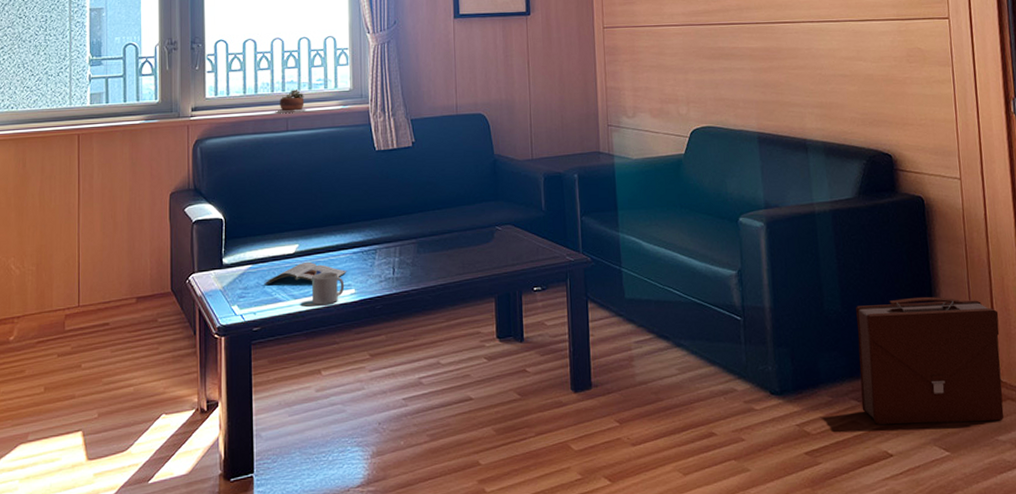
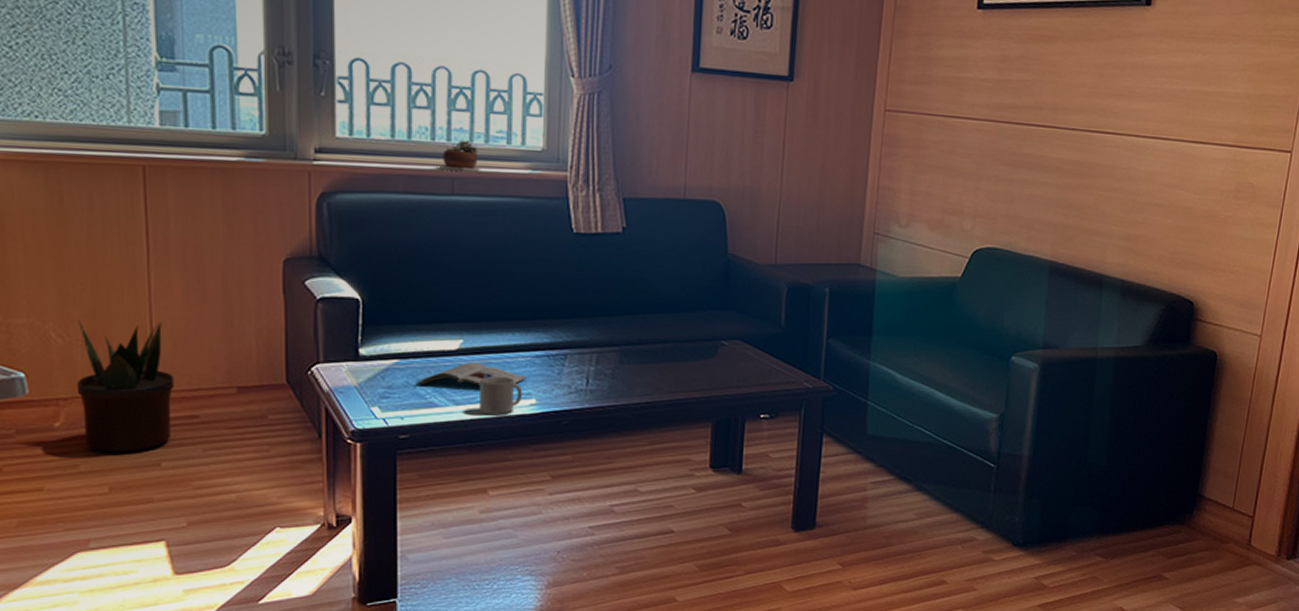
planter: none [26,250,93,359] -> present [76,319,174,453]
briefcase: present [856,296,1004,425] -> none [1105,456,1266,584]

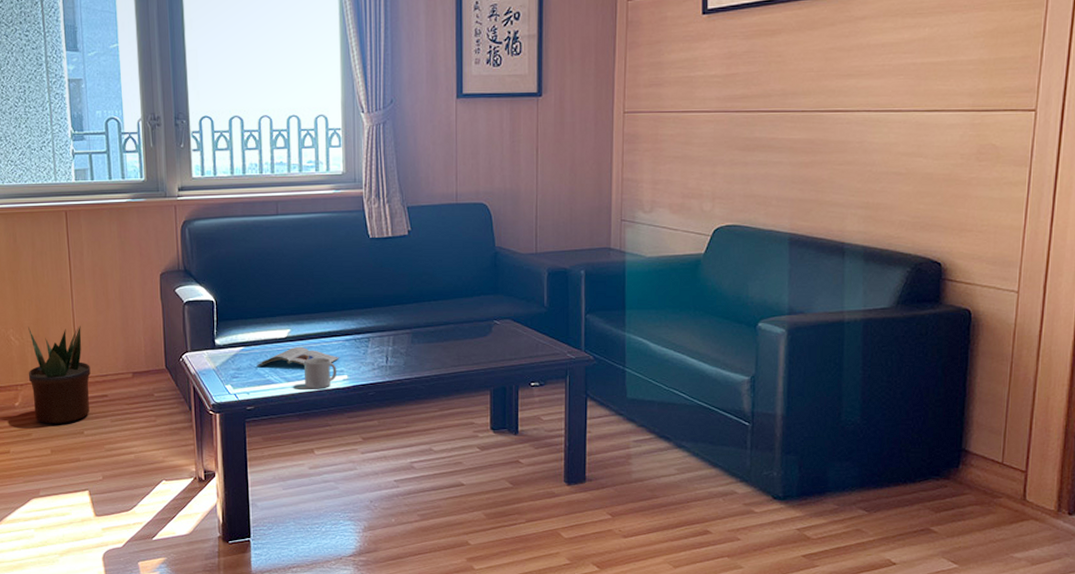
succulent plant: present [438,139,481,172] -> none [266,170,298,196]

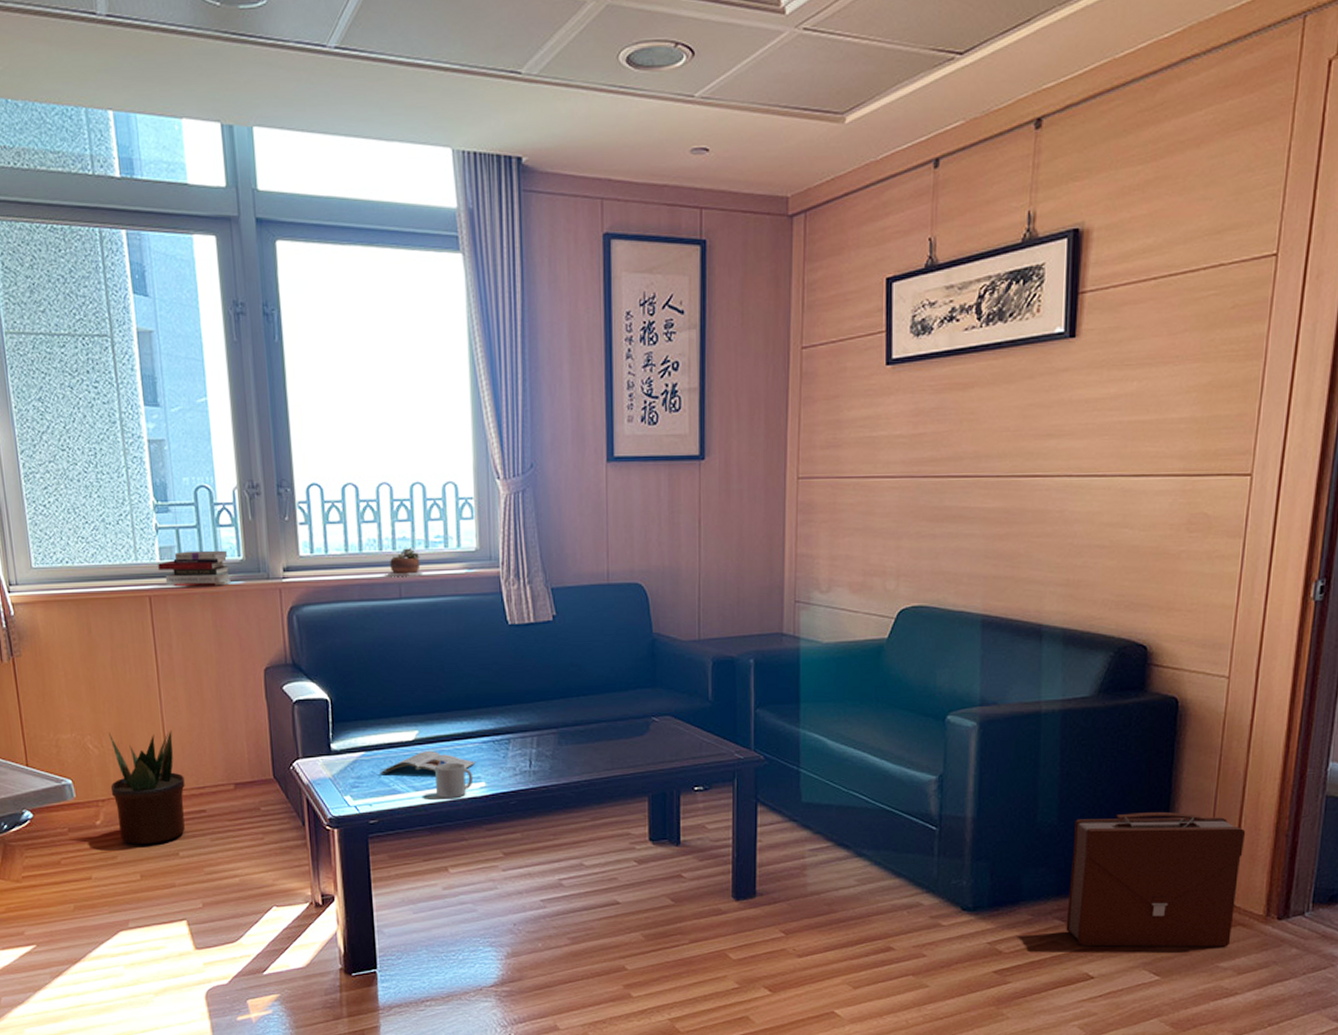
books: none [73,172,135,203] -> present [158,550,232,587]
succulent plant: none [266,170,298,196] -> present [386,547,424,576]
briefcase: none [869,412,1037,539] -> present [1066,811,1246,947]

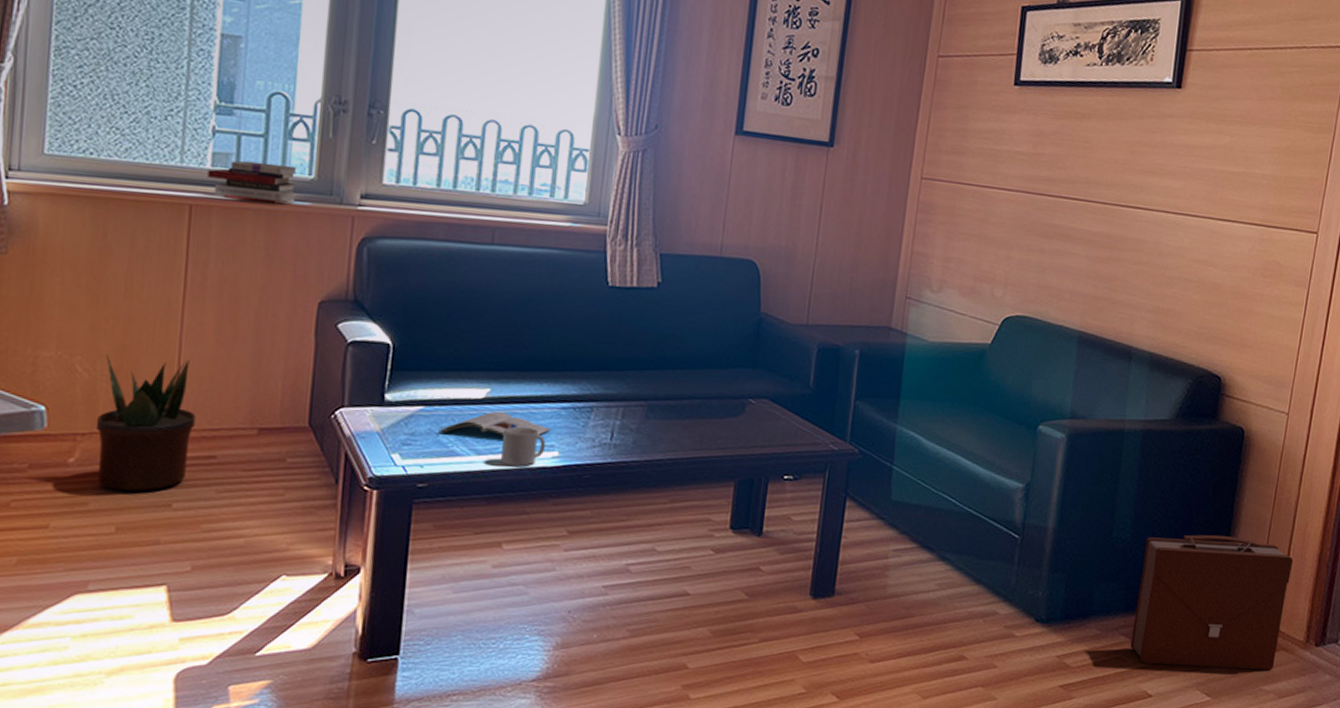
succulent plant: present [386,547,424,576] -> none [480,191,523,223]

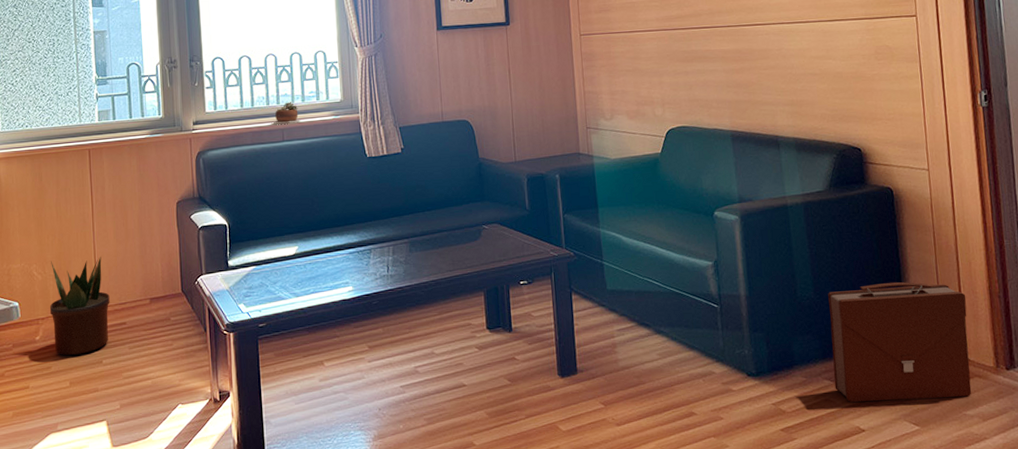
books: present [207,160,297,205] -> none [97,110,153,141]
magazine: present [438,412,551,436] -> none [267,263,344,284]
succulent plant: none [480,191,523,223] -> present [272,101,301,125]
cup: present [501,427,546,466] -> none [312,271,343,302]

